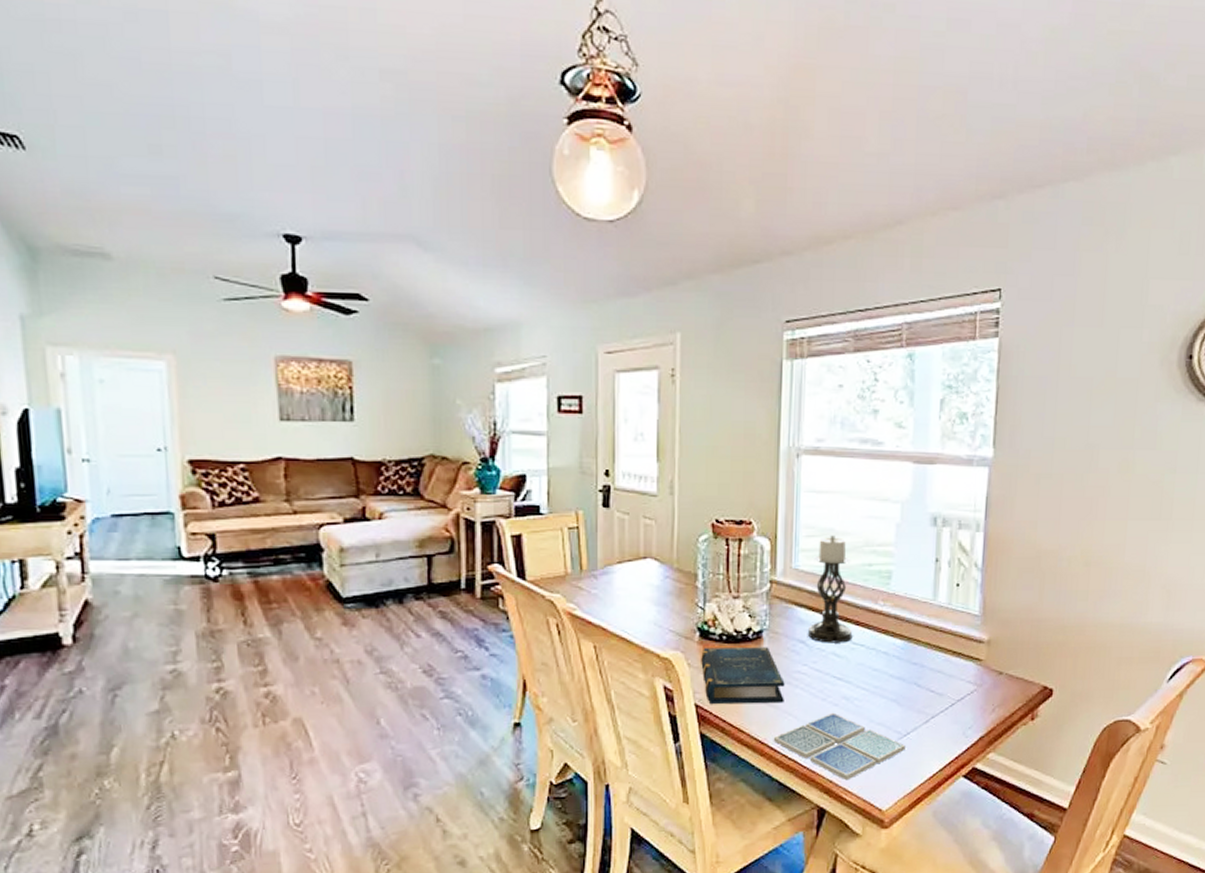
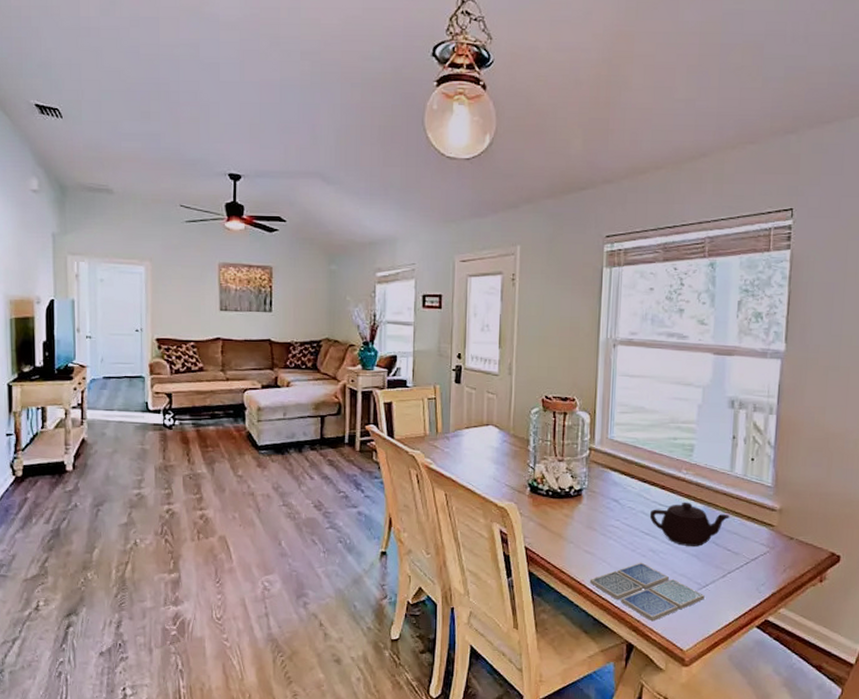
book: present [701,647,785,704] -> none [531,501,600,551]
candle holder: present [807,535,853,643] -> none [620,412,659,504]
teapot: none [842,638,933,690] -> present [649,501,730,547]

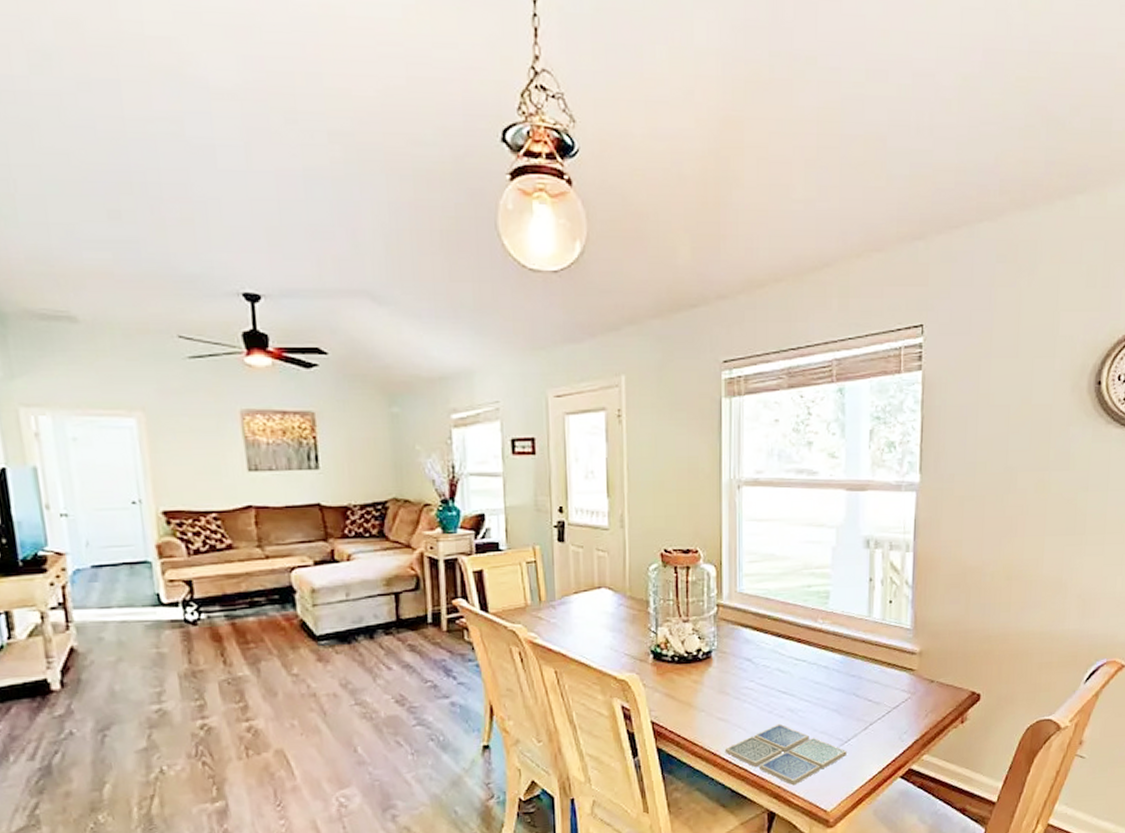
teapot: present [649,501,730,547] -> none [785,653,870,701]

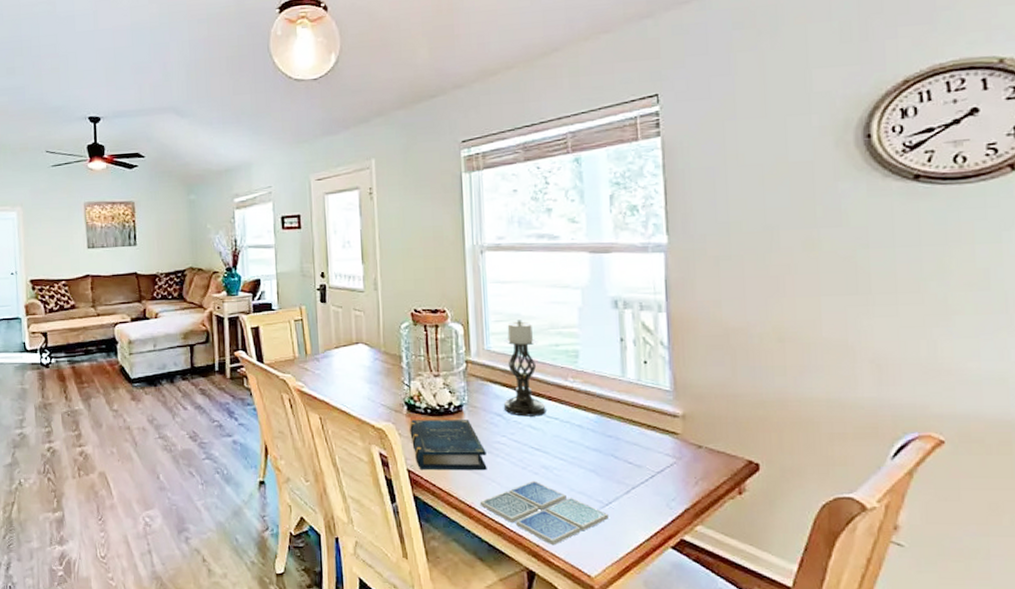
book: none [655,666,734,720] -> present [410,420,487,471]
candle holder: none [753,560,795,660] -> present [502,320,546,417]

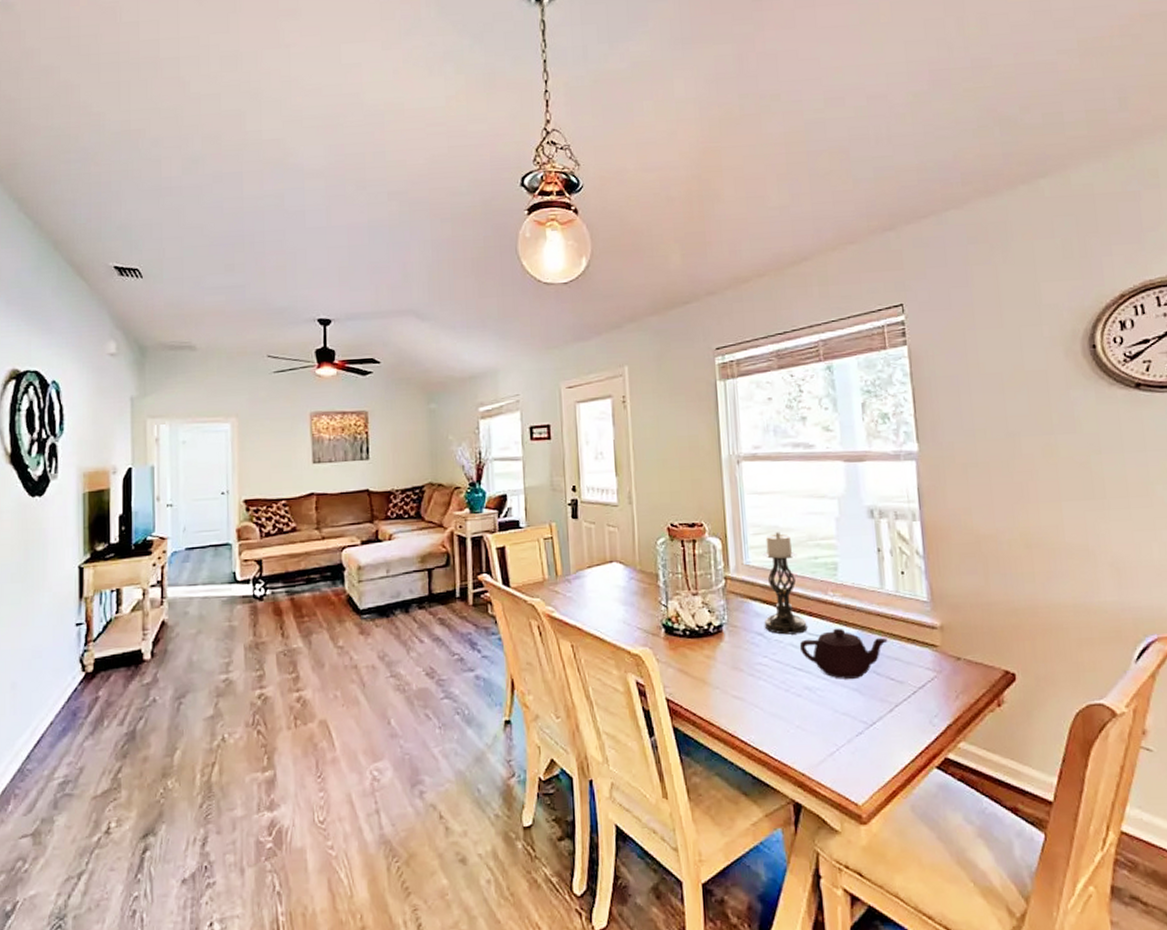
book: present [410,420,487,471] -> none [668,640,749,697]
drink coaster: present [479,480,609,546] -> none [742,703,874,774]
teapot: none [537,412,627,460] -> present [799,628,888,679]

